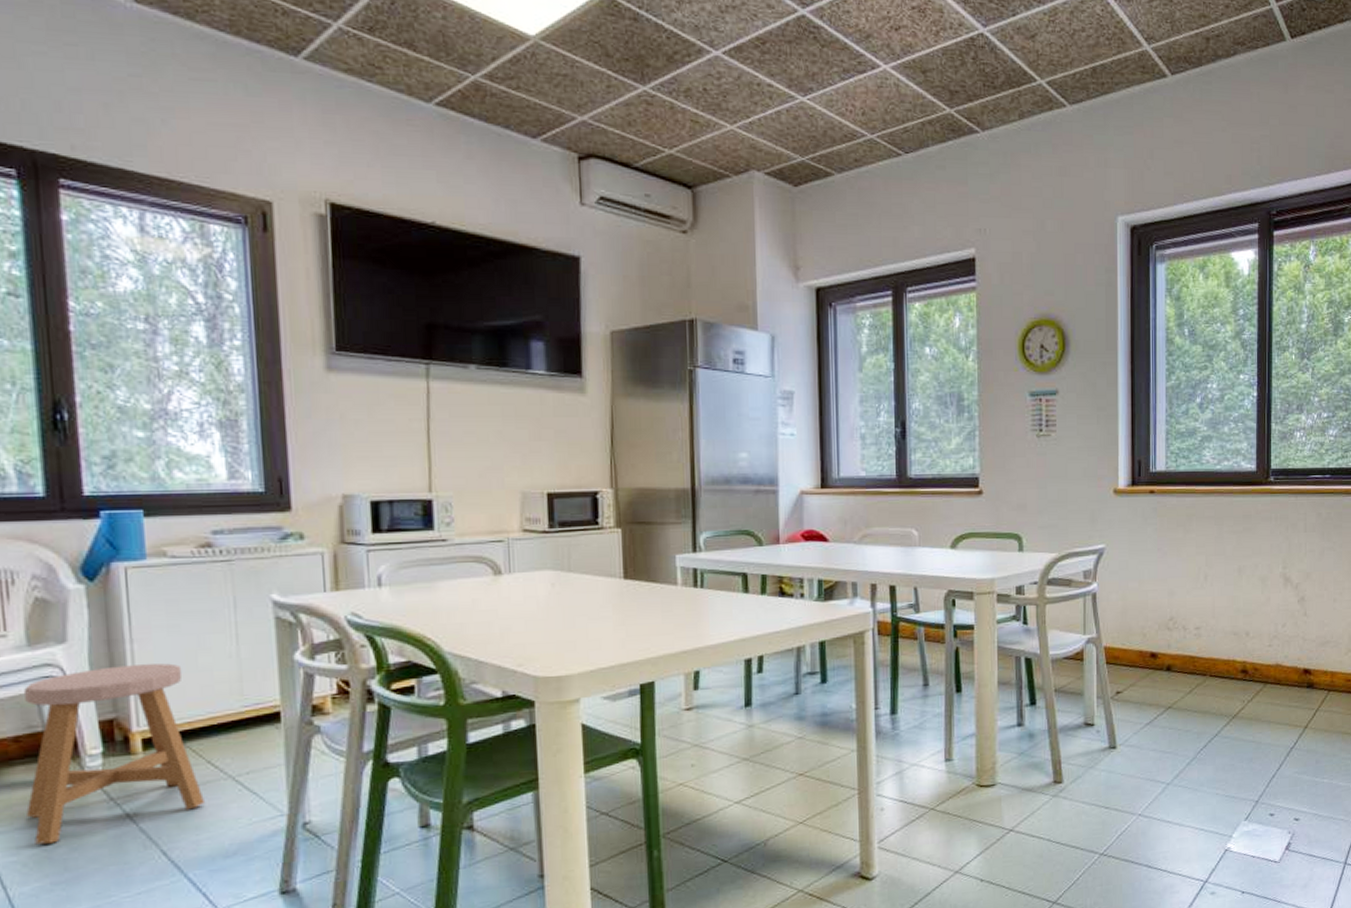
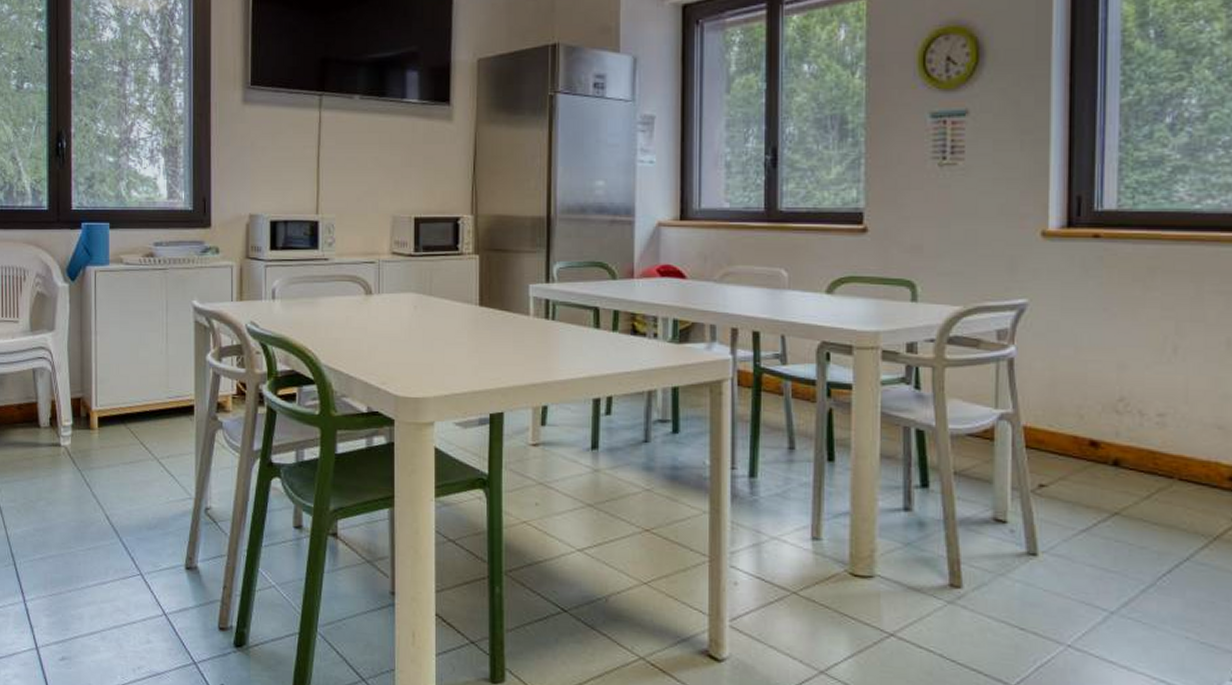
stool: present [24,663,204,845] -> none [22,353,137,496]

